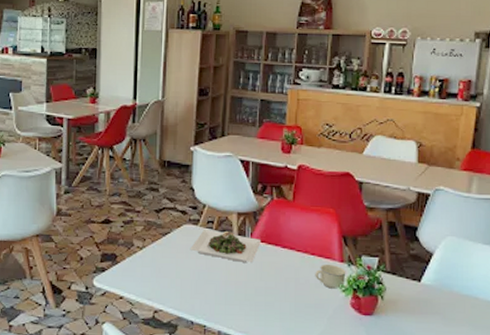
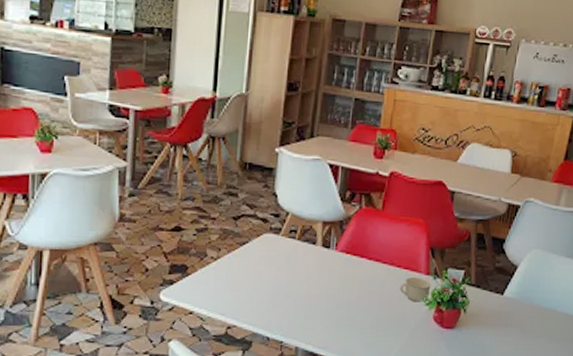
salad: present [190,230,262,263] -> none [269,239,347,276]

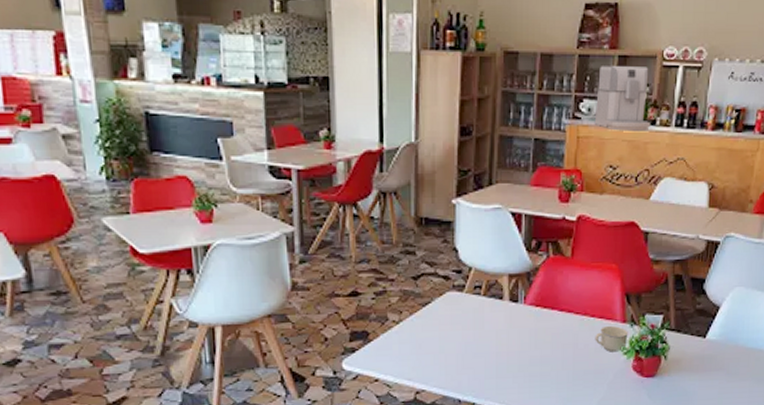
coffee machine: none [410,38,463,100] -> present [594,66,651,131]

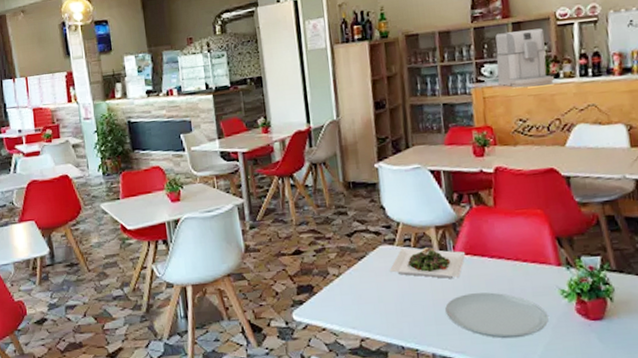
salad: none [454,295,536,331] -> present [389,246,466,279]
plate: none [508,346,606,394] -> present [445,292,549,339]
cup: present [595,325,628,352] -> none [530,269,566,296]

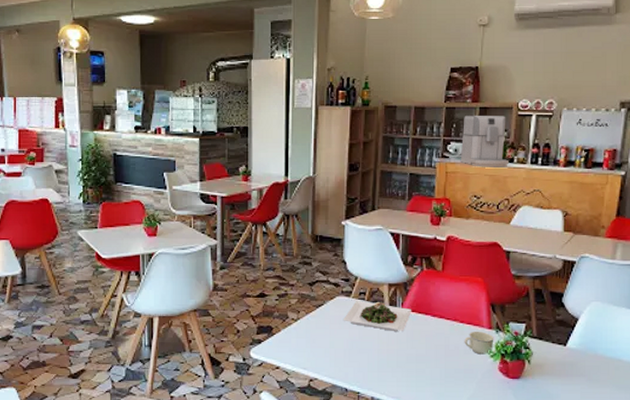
plate: present [445,292,549,339] -> none [388,347,475,389]
cup: none [530,269,566,296] -> present [464,331,494,355]

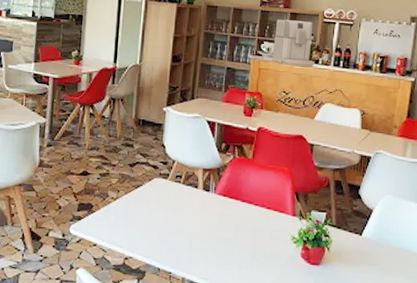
salad: present [343,301,412,332] -> none [159,183,224,215]
cup: present [464,331,494,355] -> none [270,217,298,241]

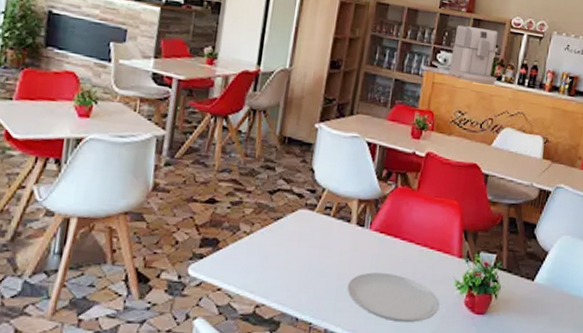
plate: none [199,229,279,272] -> present [348,272,440,323]

